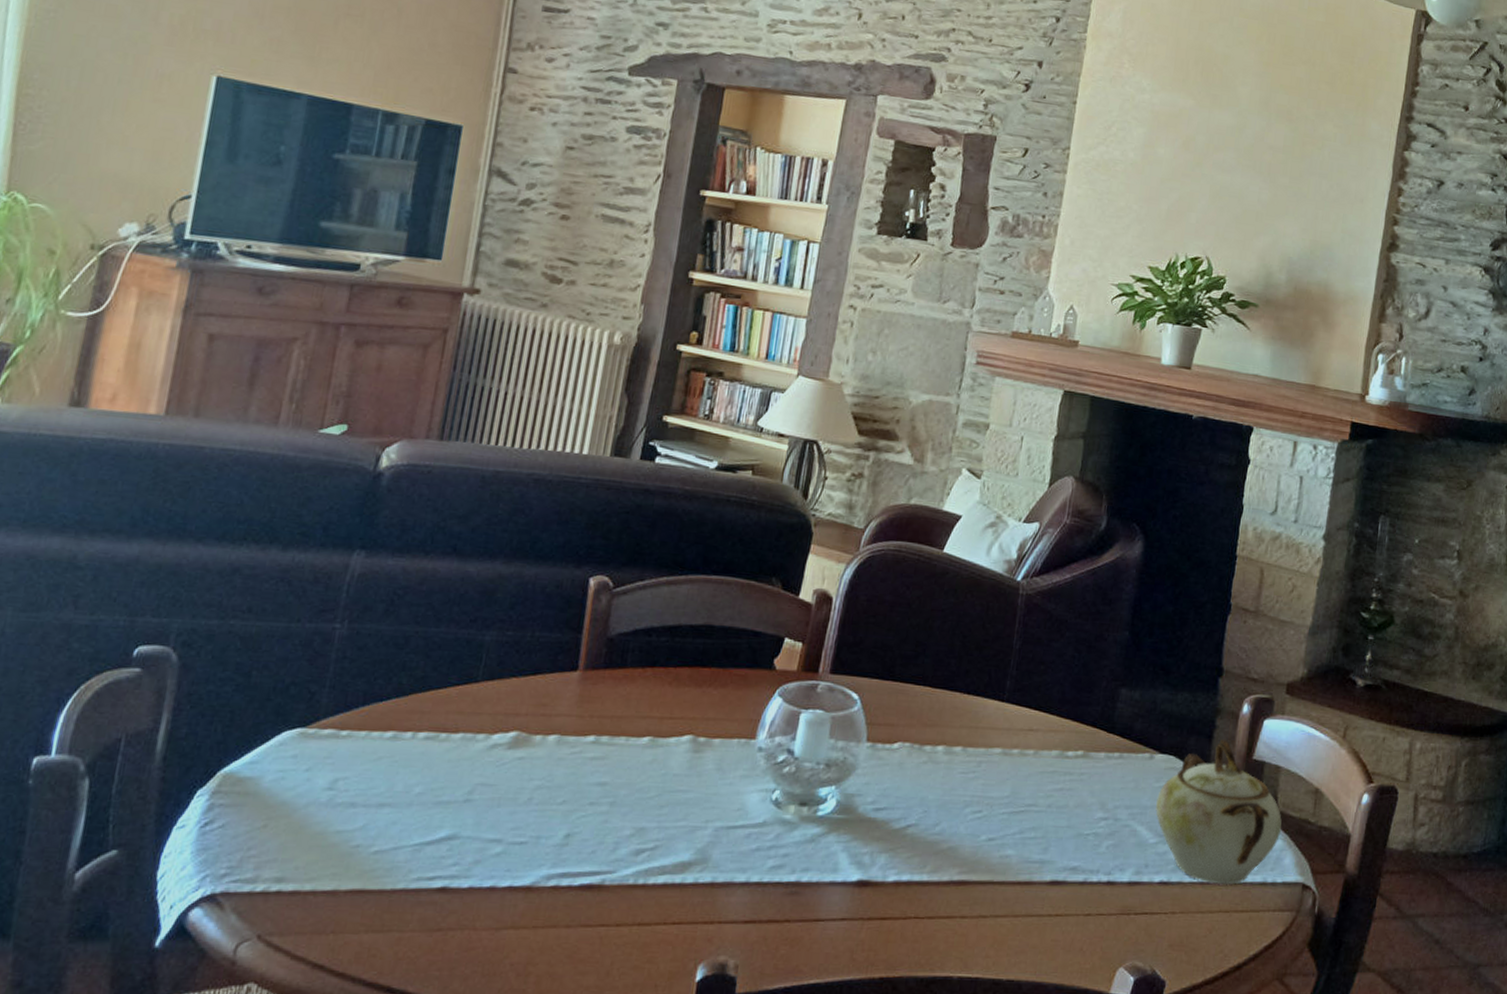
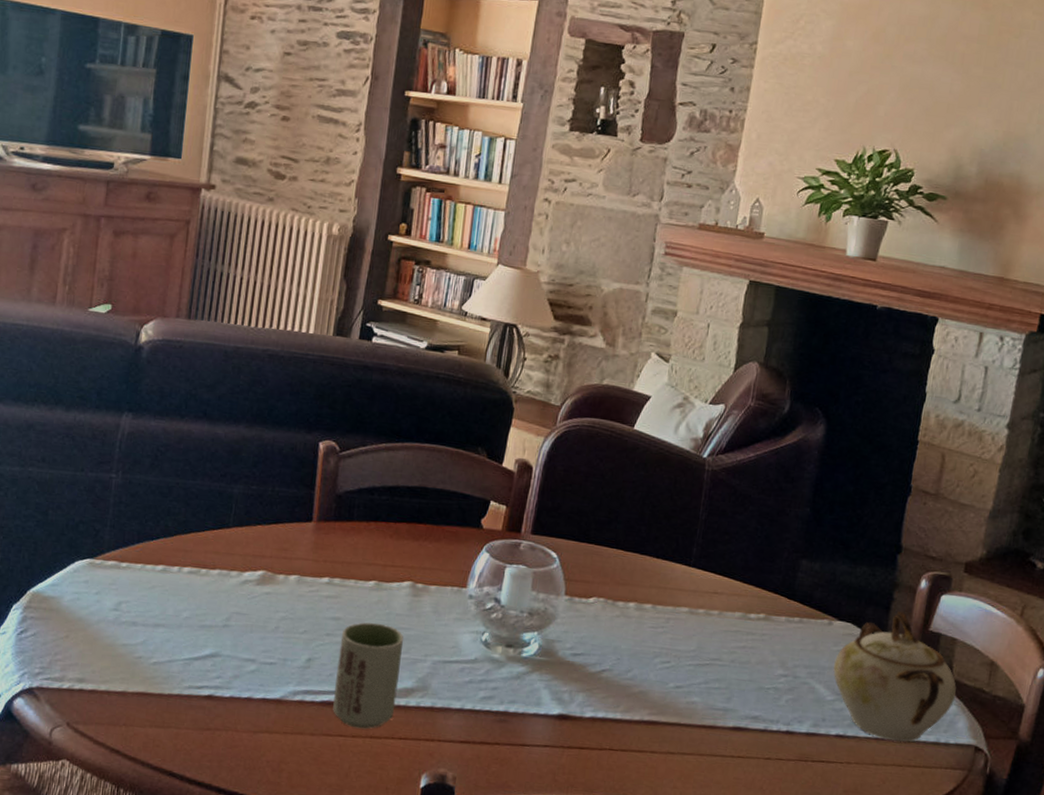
cup: none [594,786,682,915] -> present [333,622,404,729]

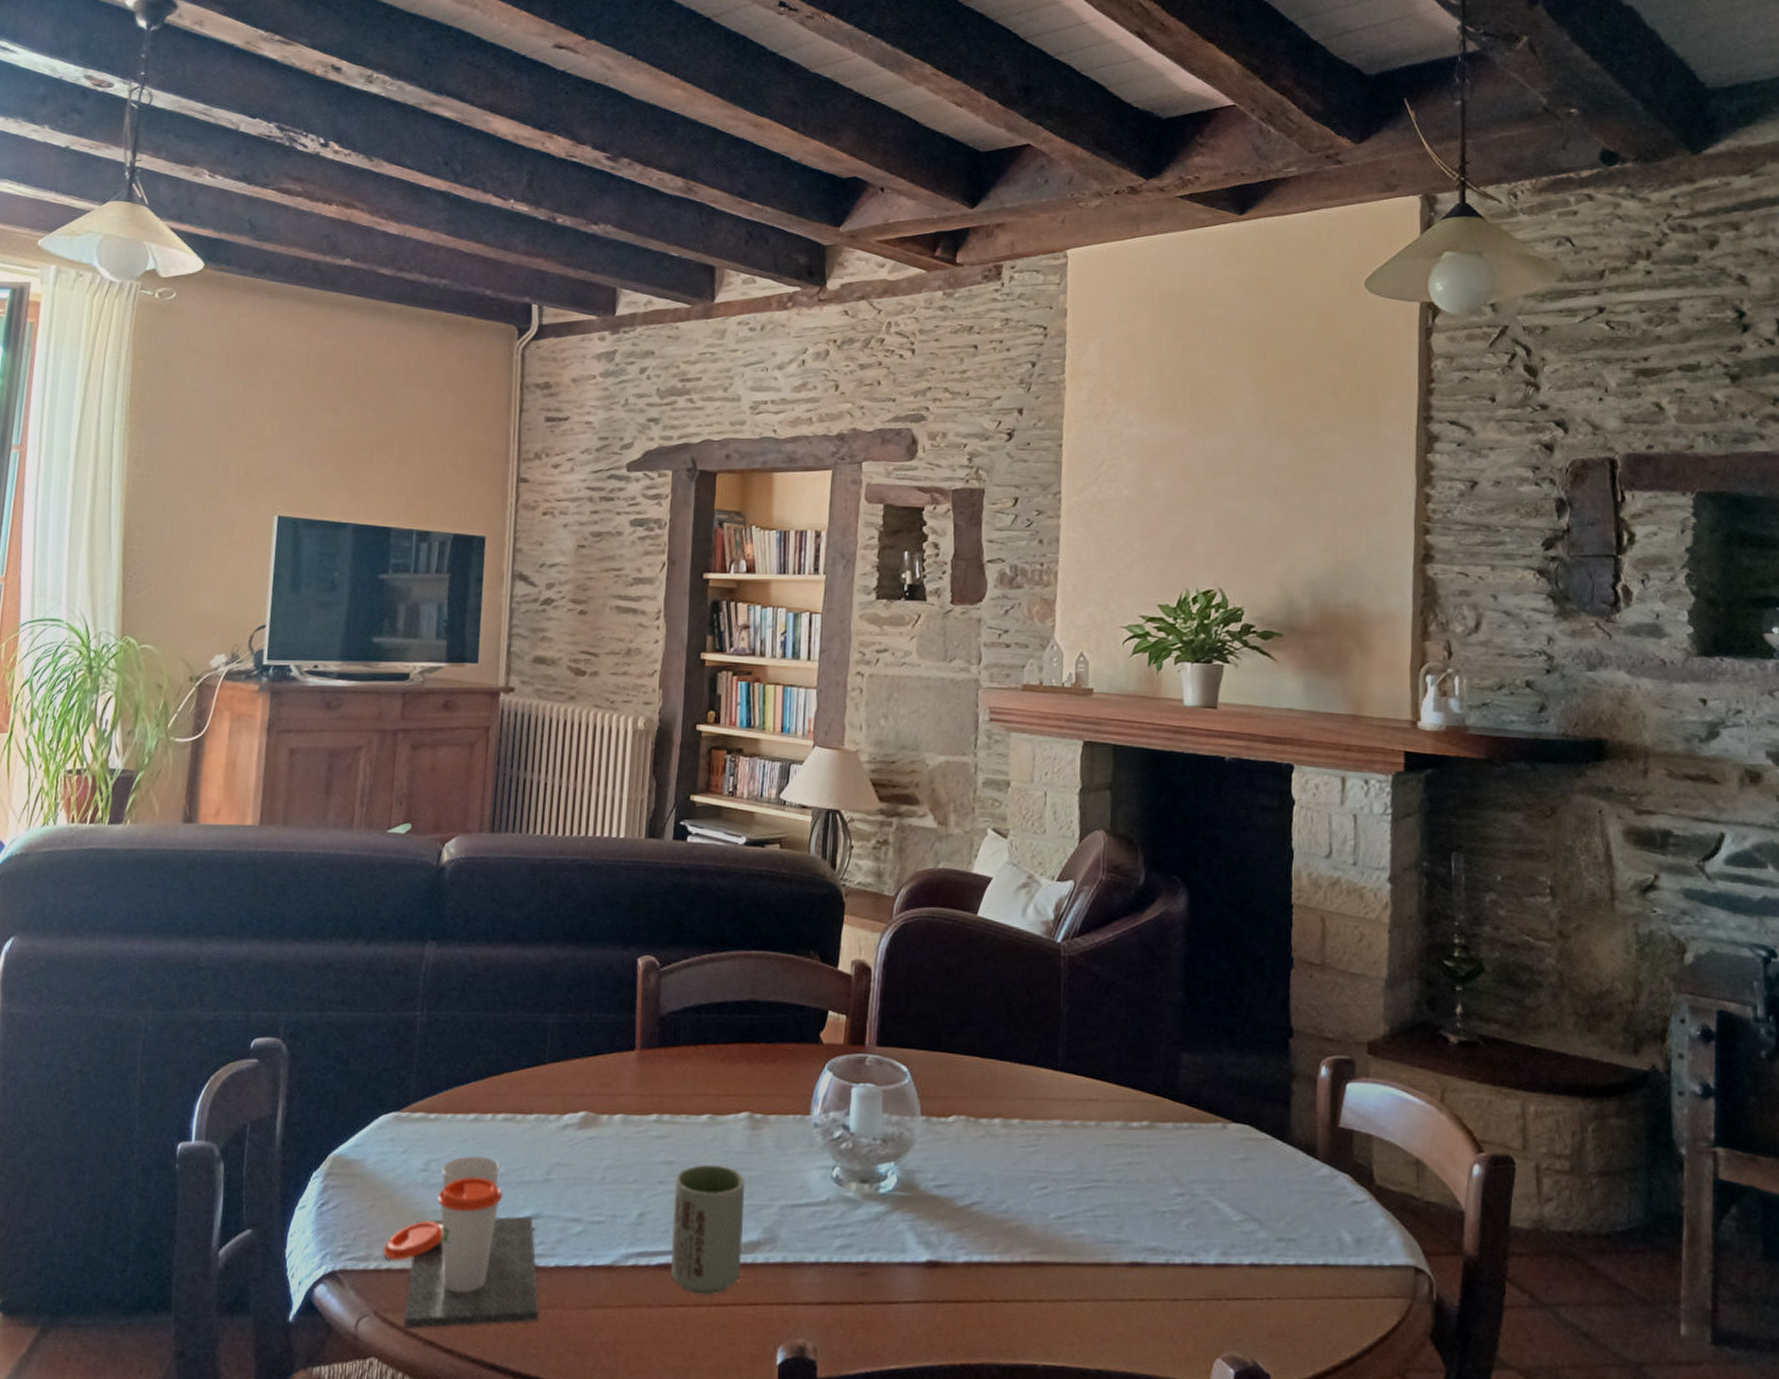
cup: none [76,600,214,741] -> present [383,1155,539,1329]
sugar bowl: present [833,610,956,742] -> none [1236,1105,1381,1267]

